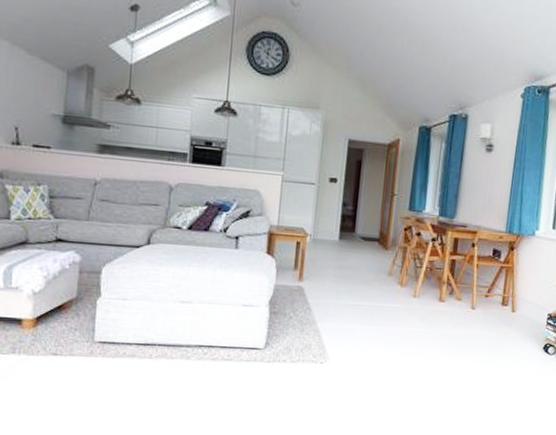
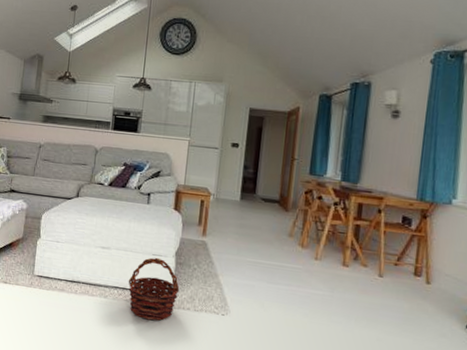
basket: none [214,308,274,378] -> present [128,257,180,321]

